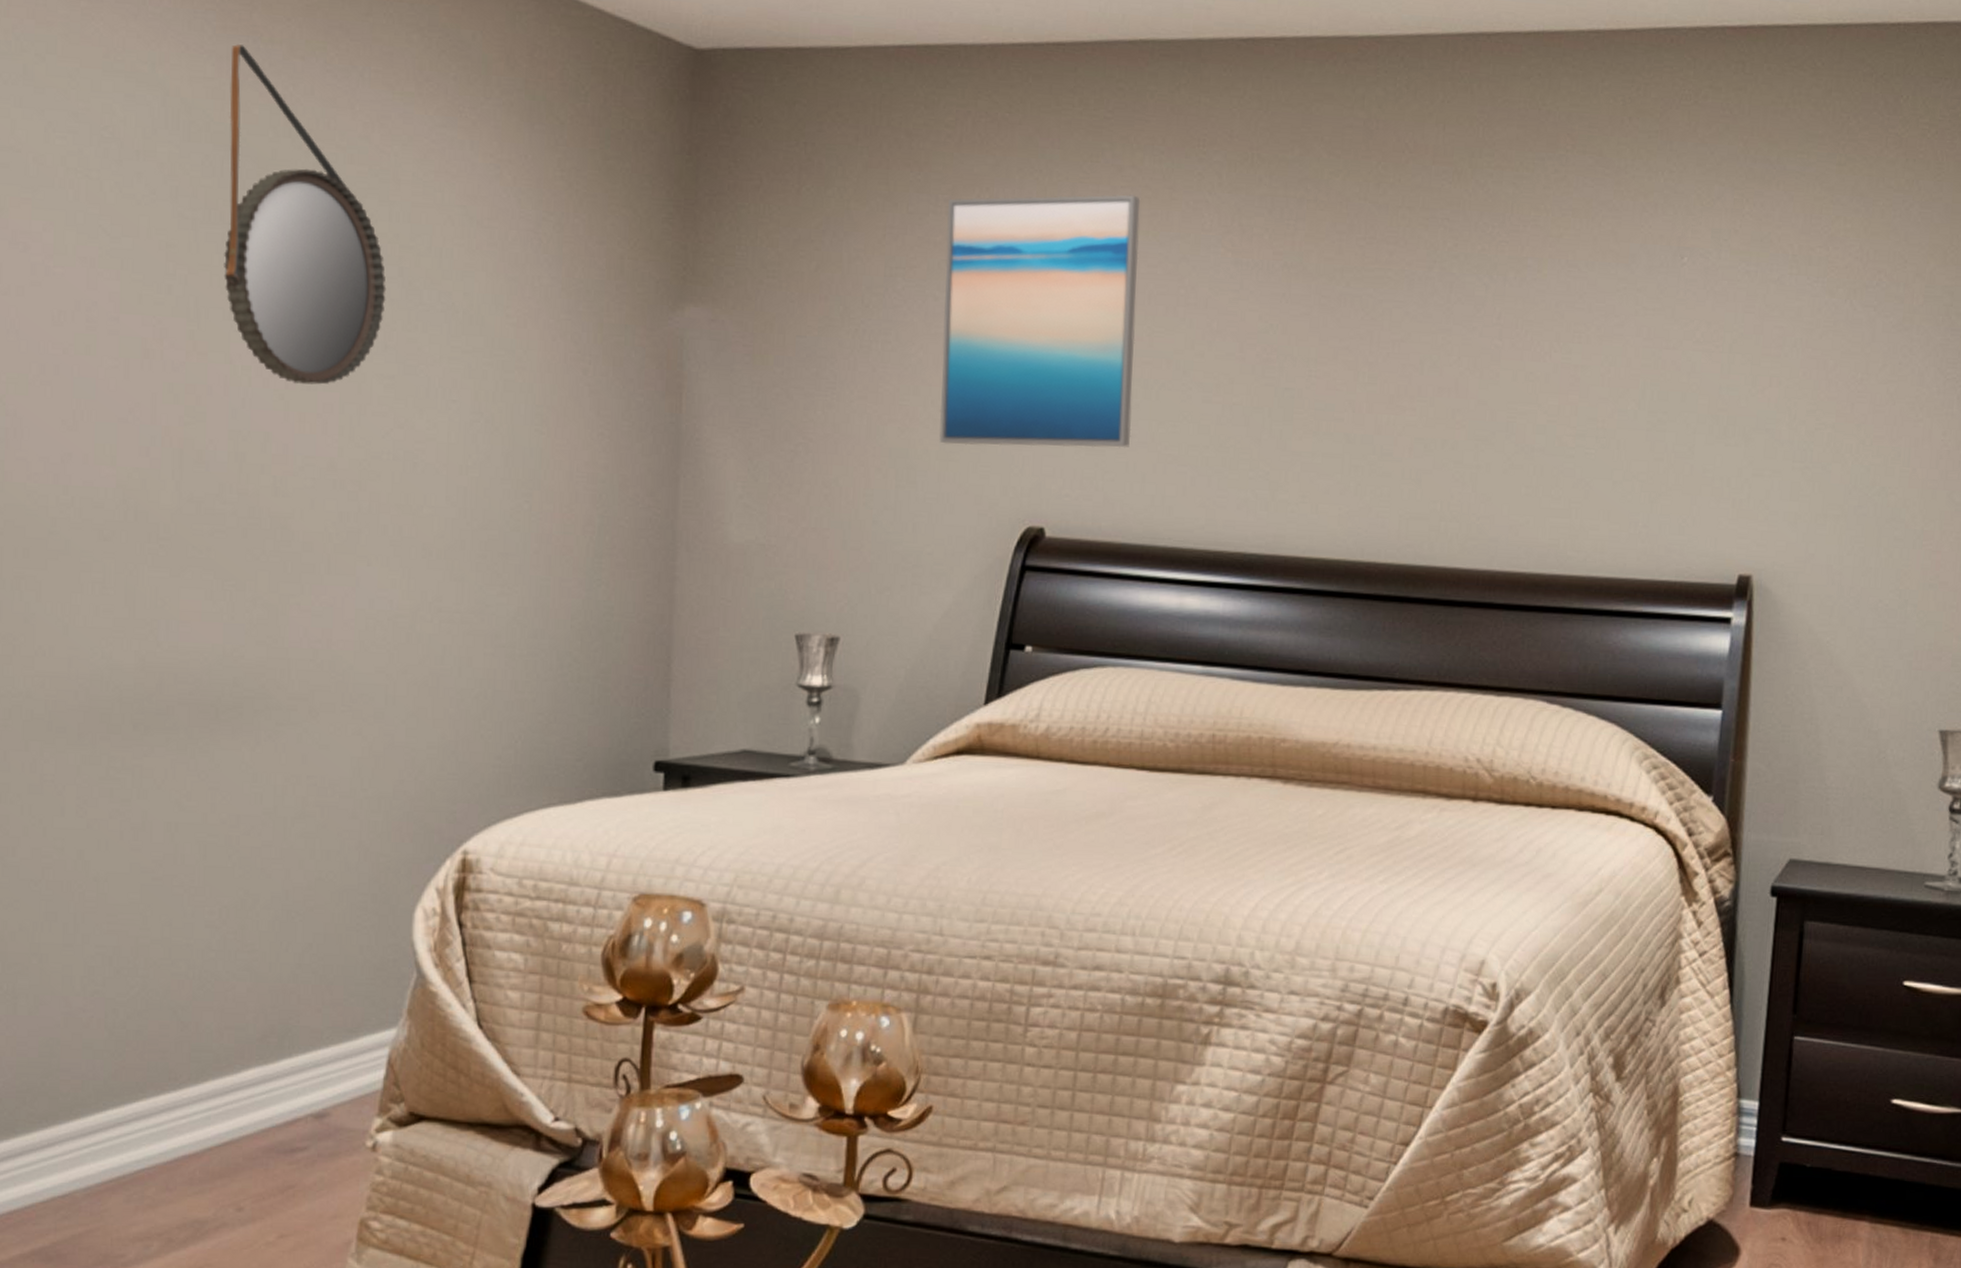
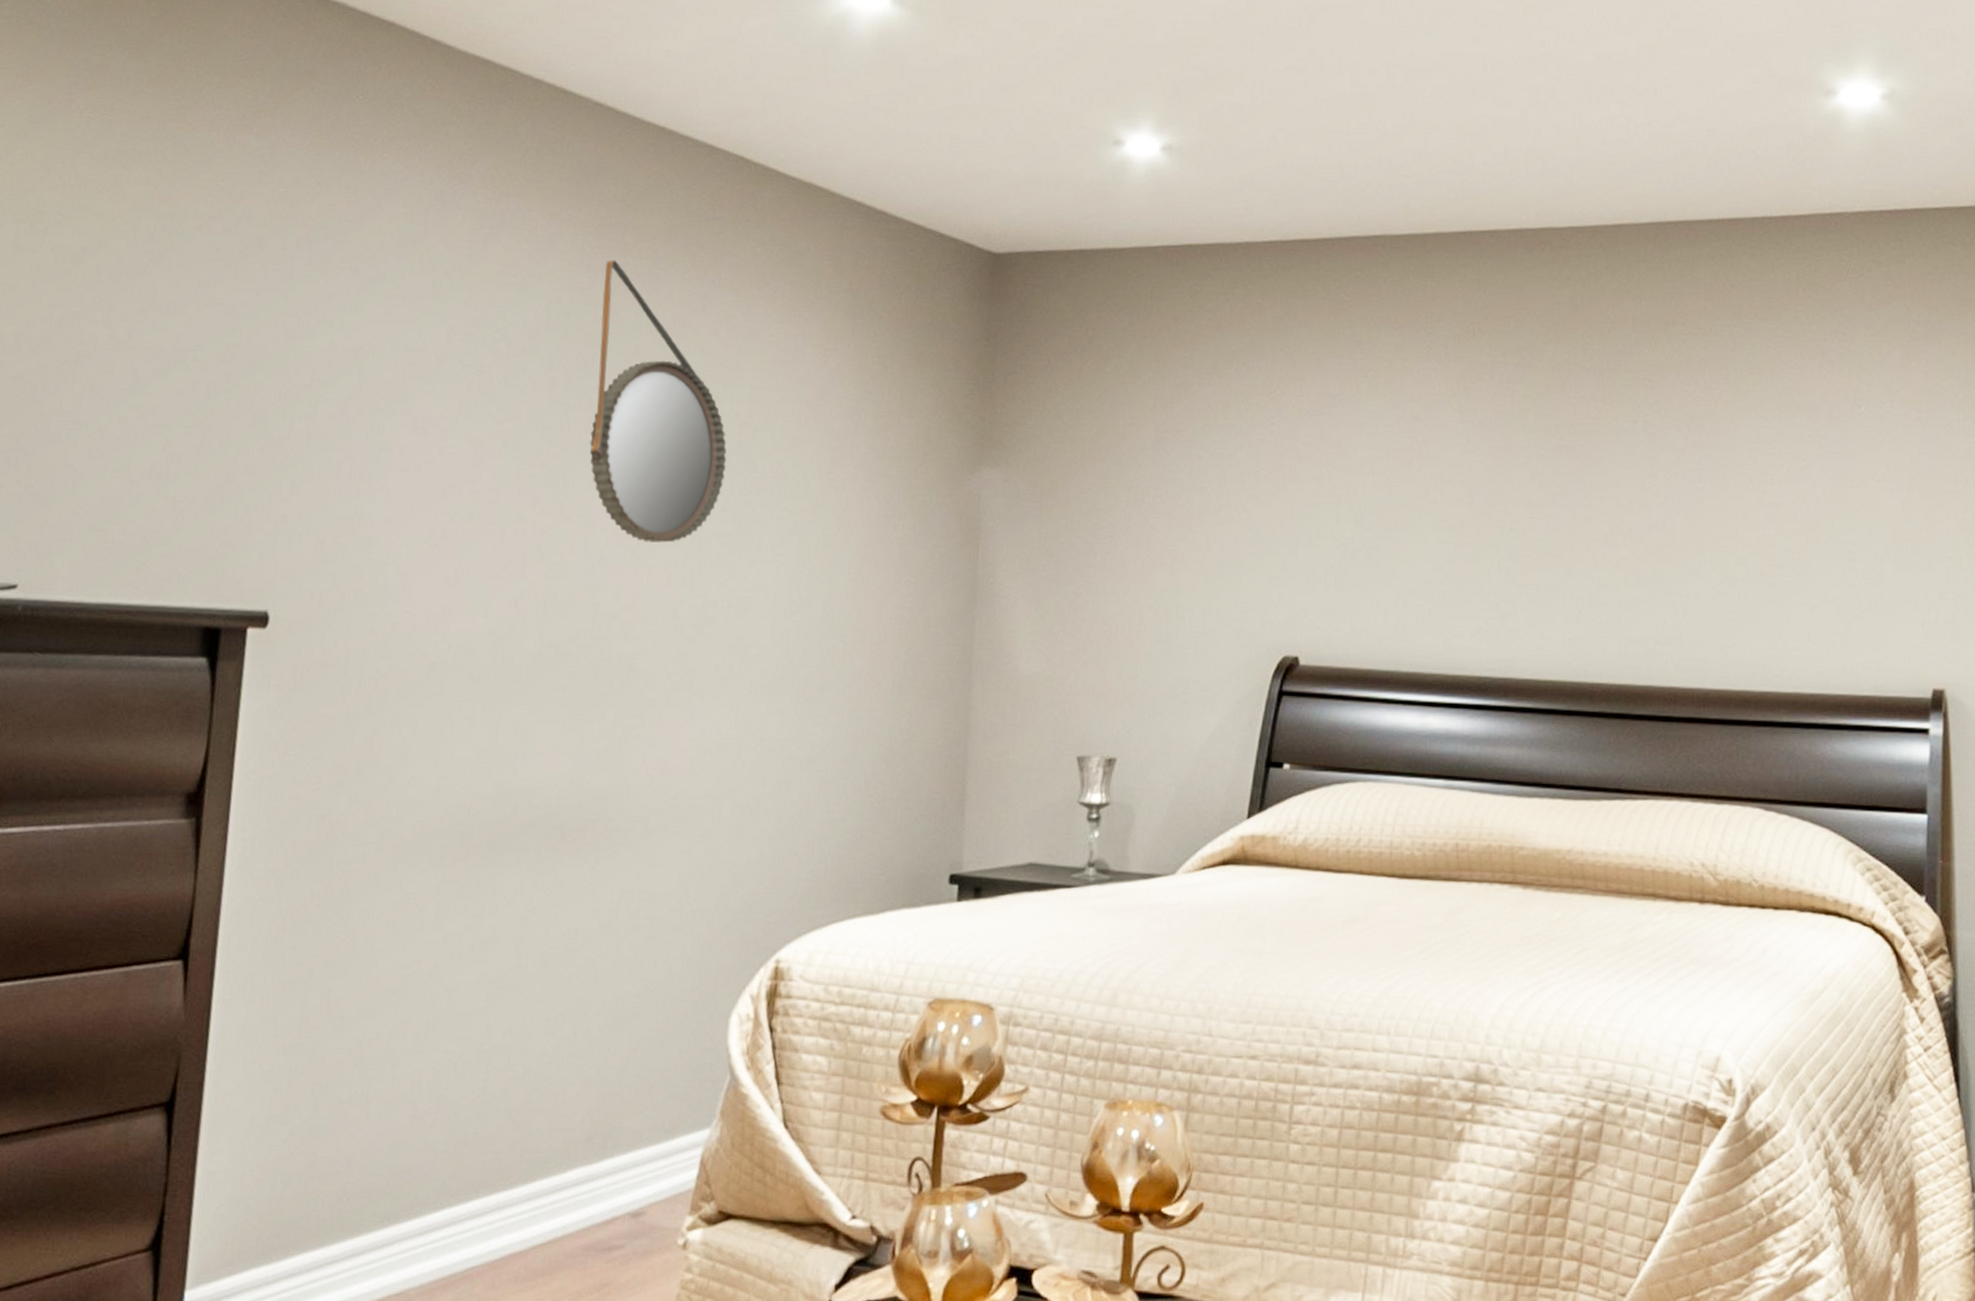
wall art: present [939,194,1141,448] -> none [1204,365,1377,585]

